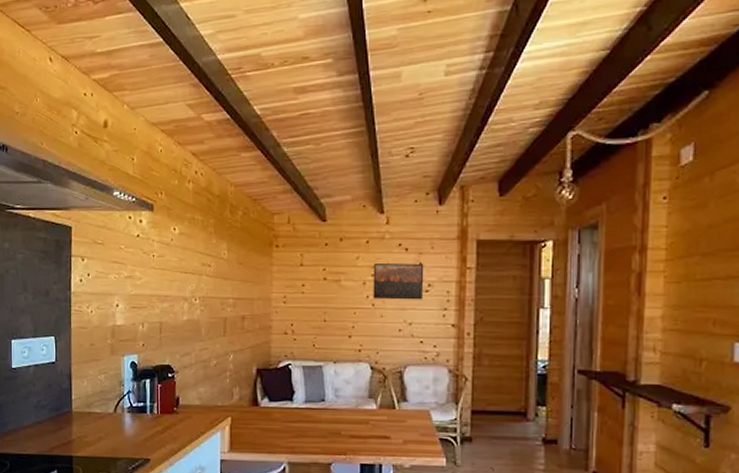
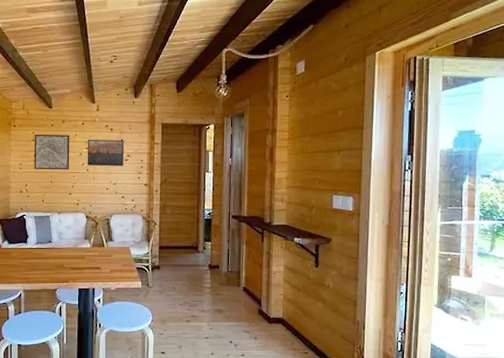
wall art: none [302,256,350,305] -> present [34,134,70,170]

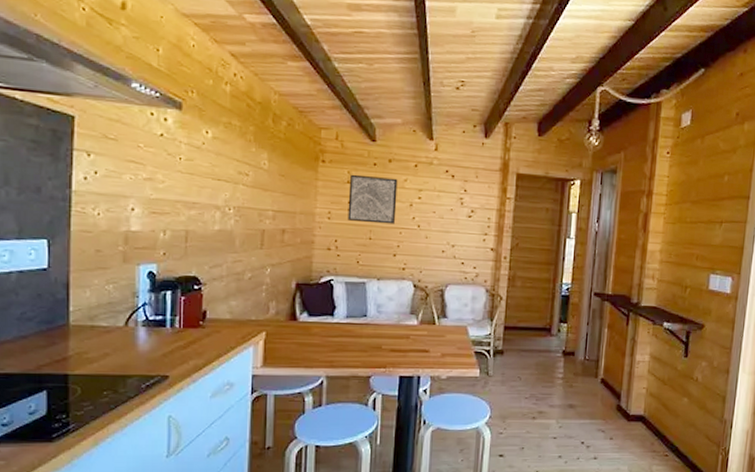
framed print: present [87,139,125,167] -> none [419,186,469,225]

